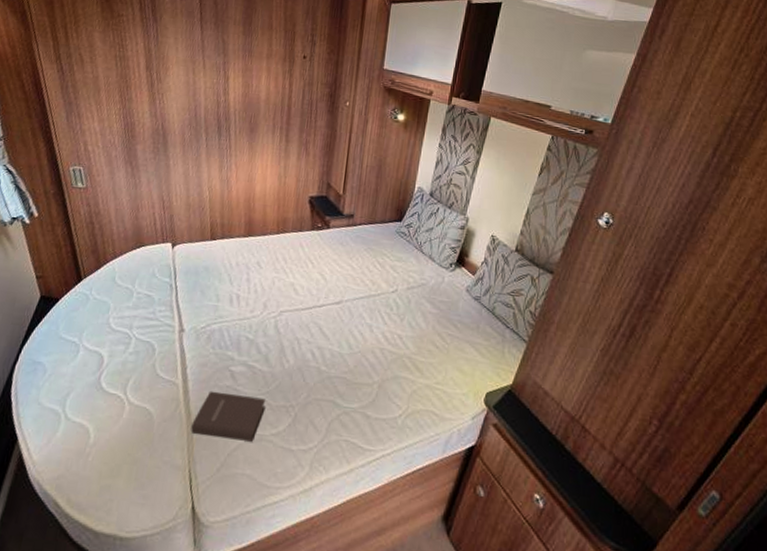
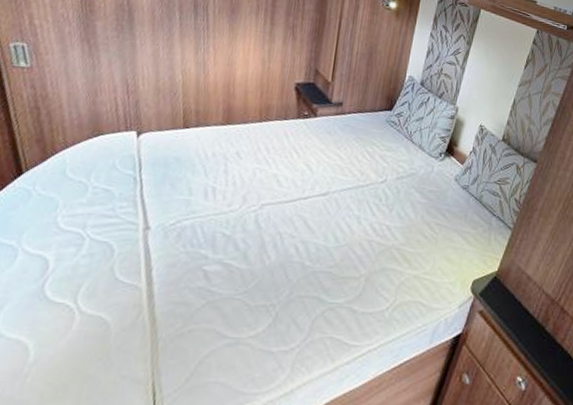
book: present [191,391,266,442] -> none [155,293,243,346]

